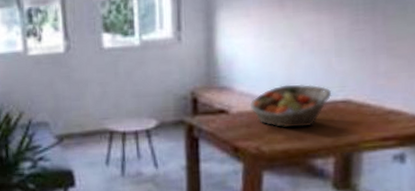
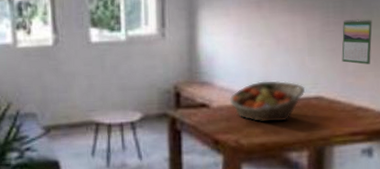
calendar: none [372,16,407,65] -> present [341,19,373,64]

